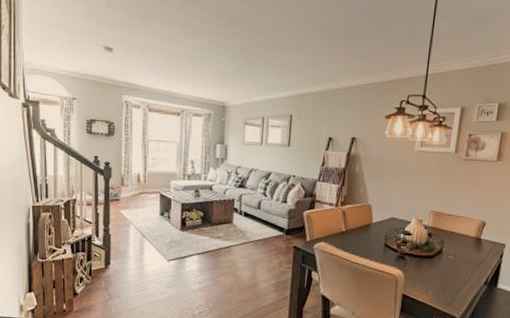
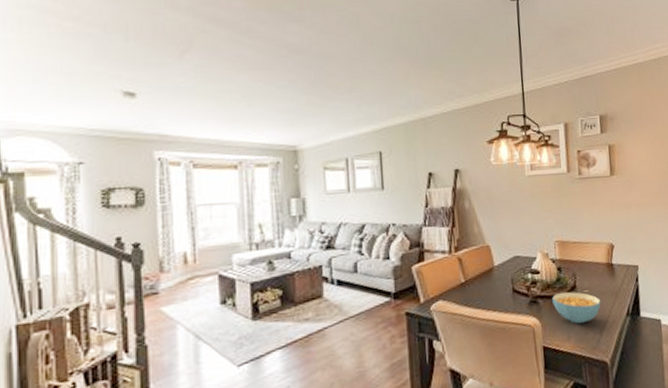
cereal bowl: none [418,254,463,283] -> present [552,292,601,324]

